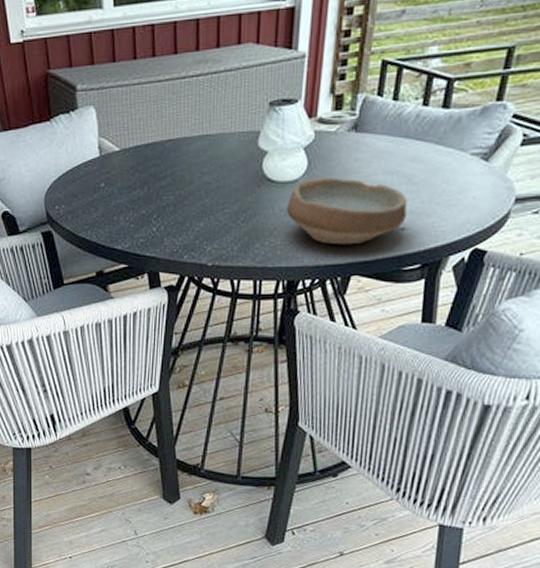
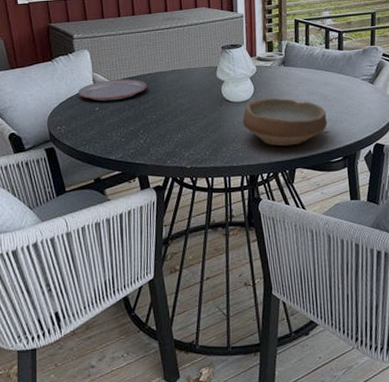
plate: none [80,146,166,175] -> present [78,79,148,101]

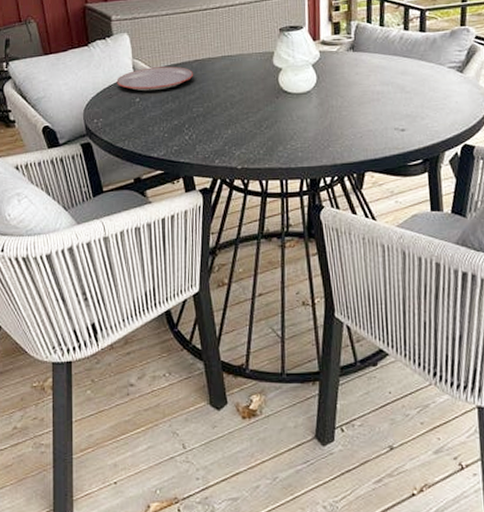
bowl: present [242,97,327,146] -> none [302,88,405,146]

